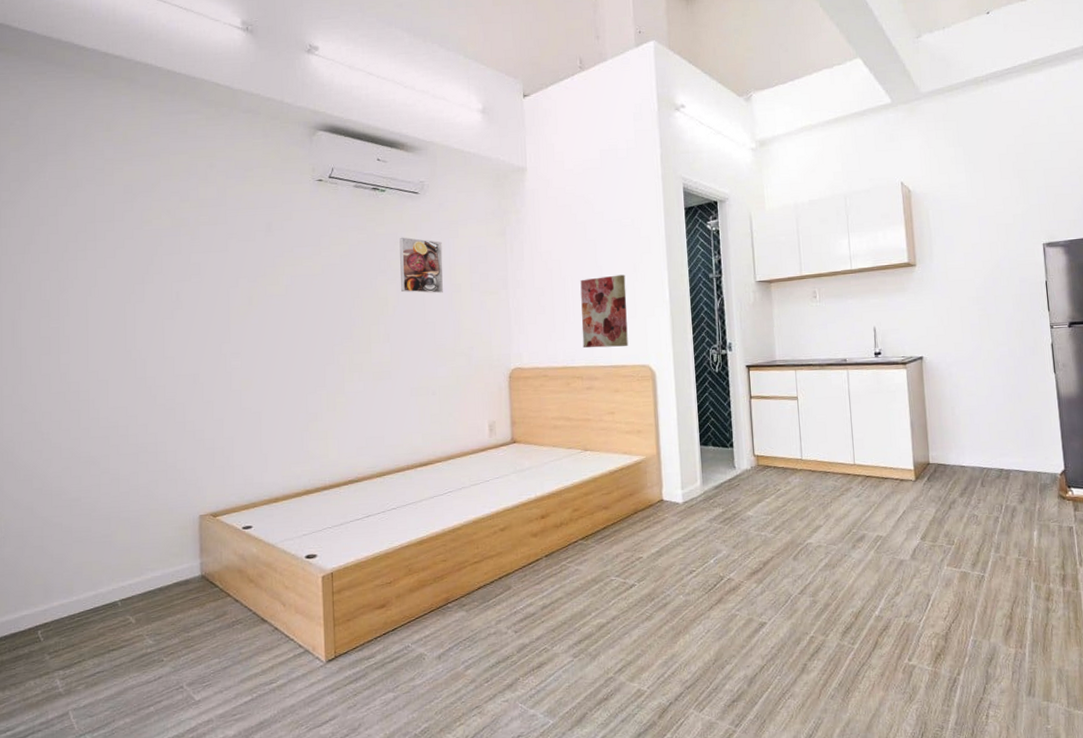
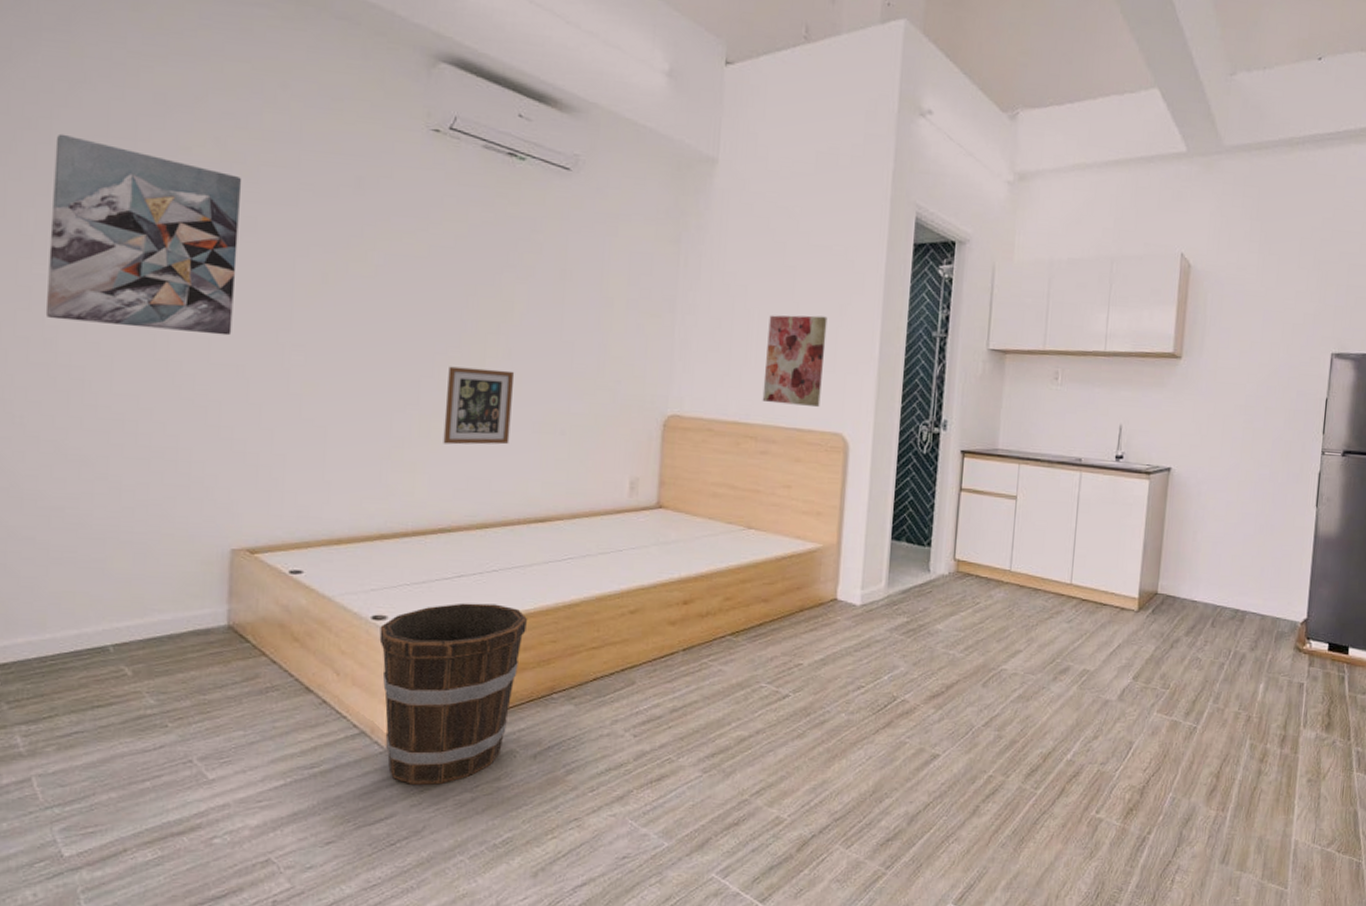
wall art: none [60,225,188,359] -> present [45,133,242,336]
bucket: none [312,535,422,690] -> present [379,603,527,785]
picture frame: none [345,351,395,414] -> present [443,366,515,445]
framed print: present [399,237,443,294] -> none [534,224,595,307]

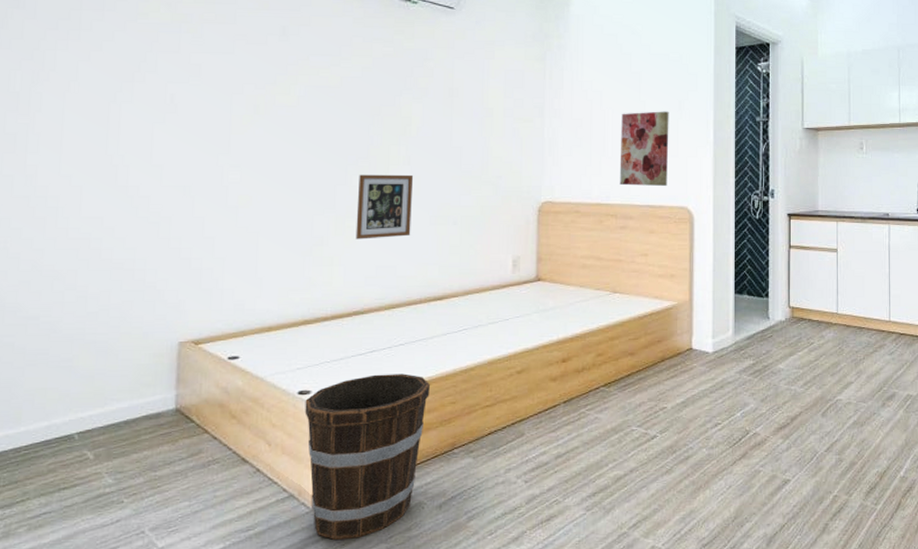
wall art: present [45,133,242,336] -> none [27,10,189,162]

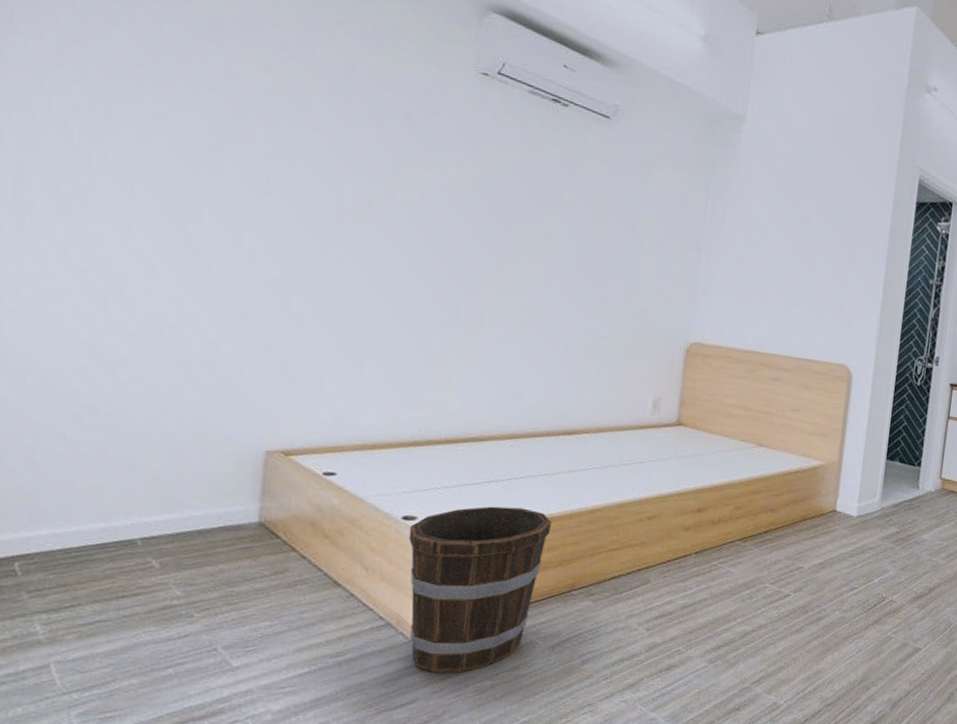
picture frame: present [355,174,414,240] -> none [478,289,550,363]
wall art: present [619,111,669,187] -> none [777,258,838,342]

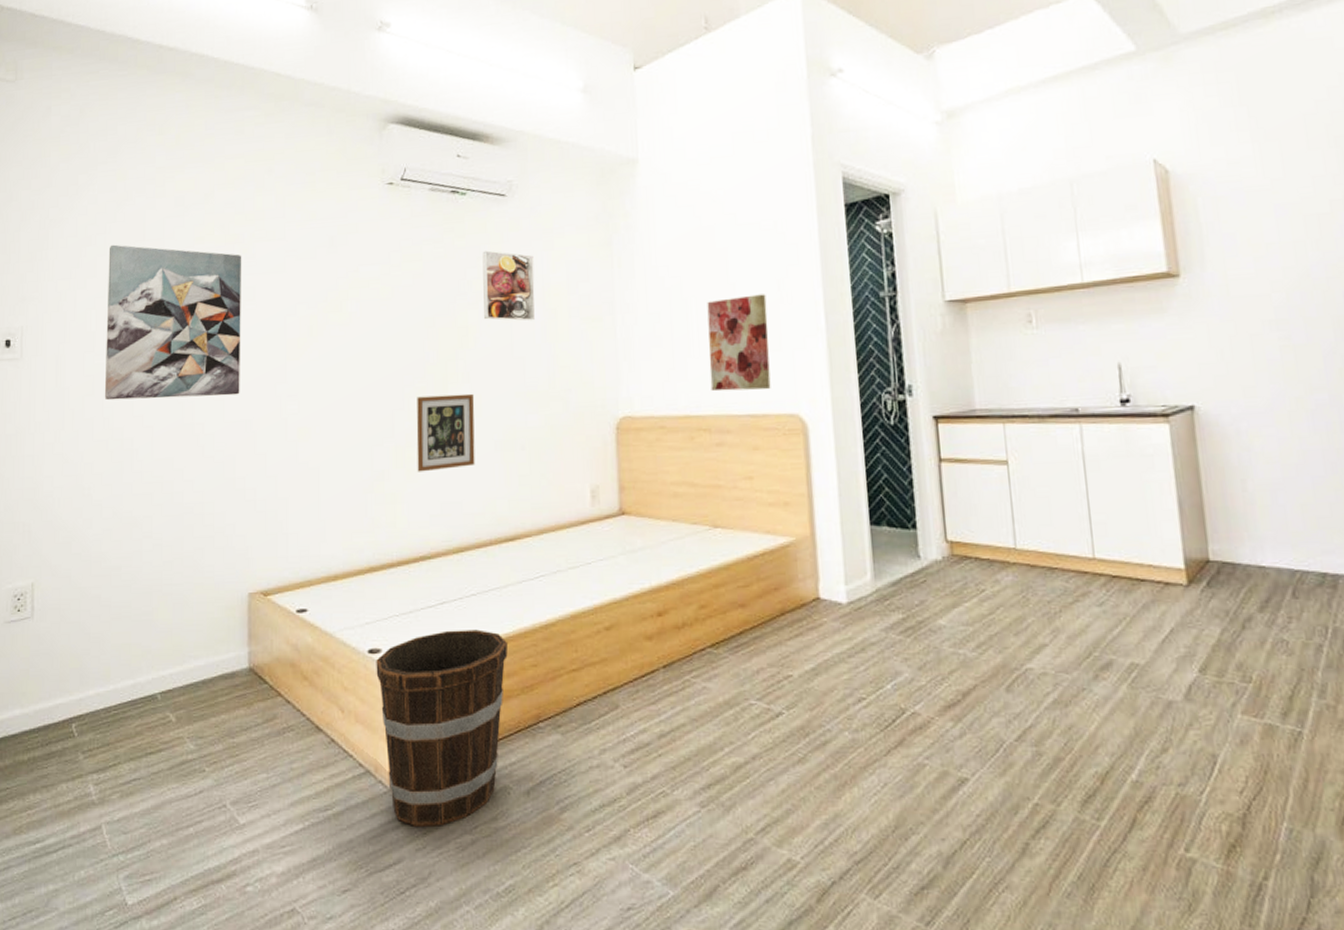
wall art: none [86,51,293,251] -> present [104,244,242,401]
picture frame: none [478,289,550,363] -> present [416,393,475,472]
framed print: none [571,165,630,242] -> present [482,250,535,321]
wall art: none [777,258,838,342] -> present [707,294,771,392]

